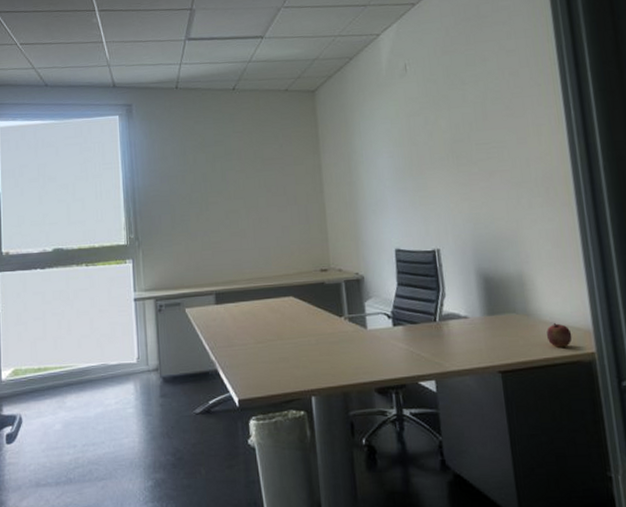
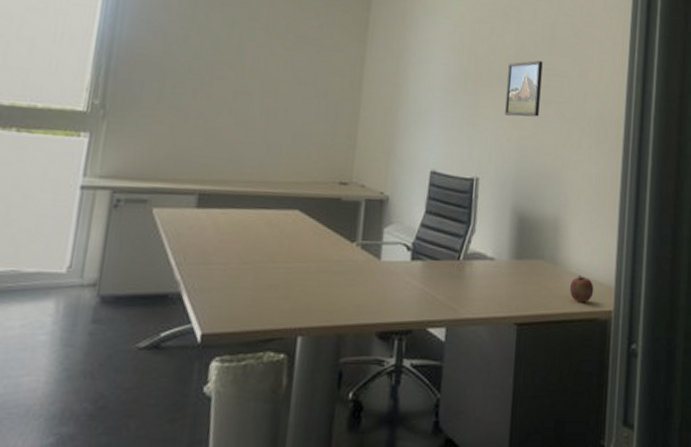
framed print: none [447,138,485,191] -> present [504,60,543,117]

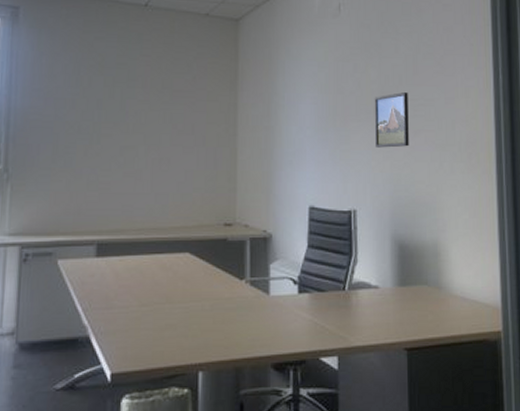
apple: present [570,275,594,302] -> none [456,298,481,324]

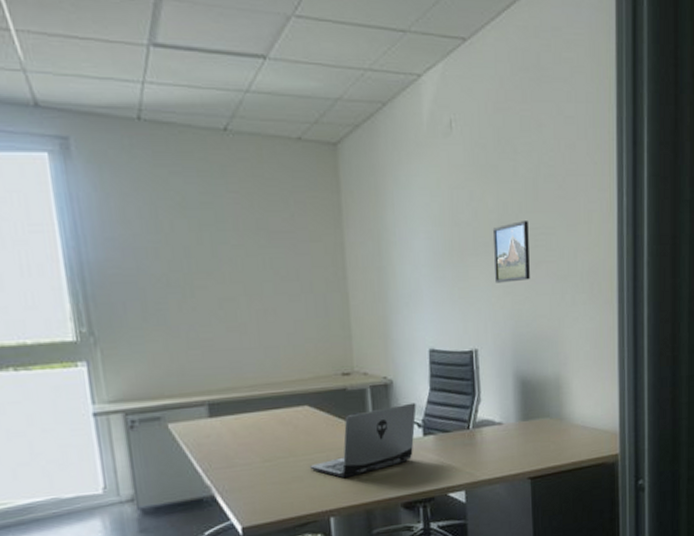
laptop computer: none [183,258,293,330] -> present [309,402,417,478]

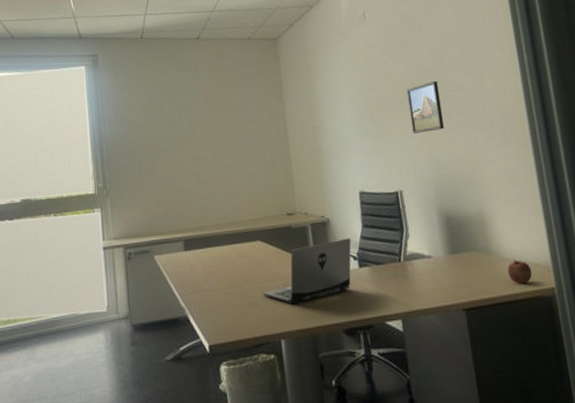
apple: none [577,427,600,451] -> present [507,260,533,284]

